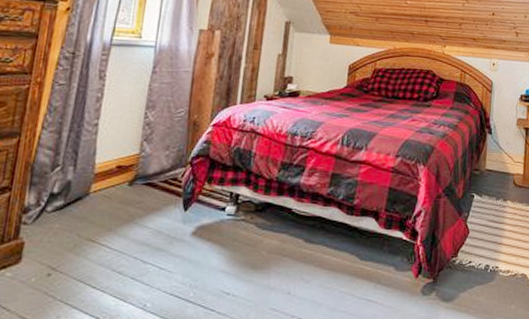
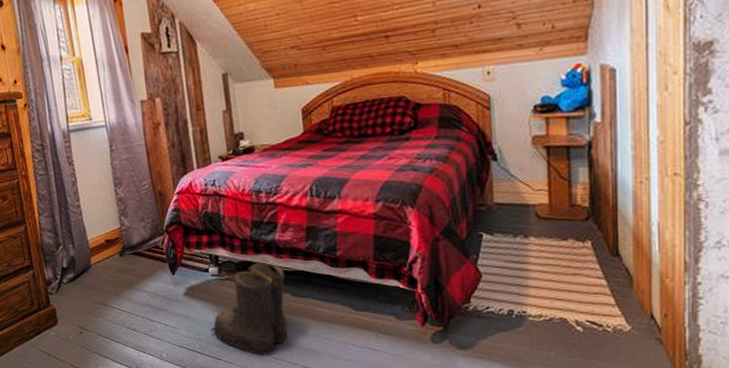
boots: none [210,205,303,307] -> present [210,263,289,356]

